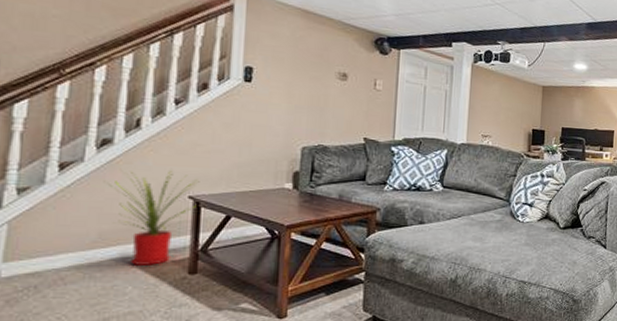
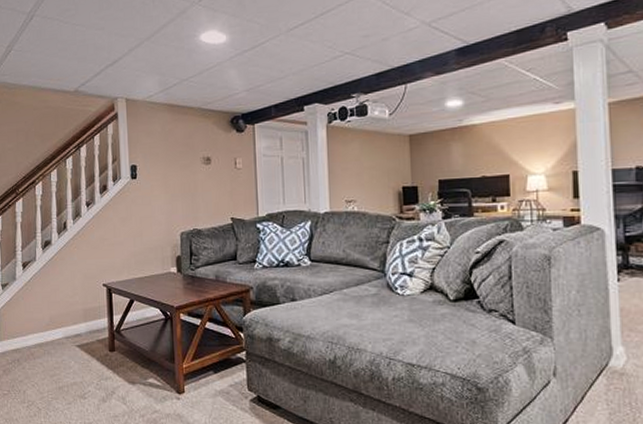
house plant: present [109,171,200,265] -> none [52,263,109,344]

